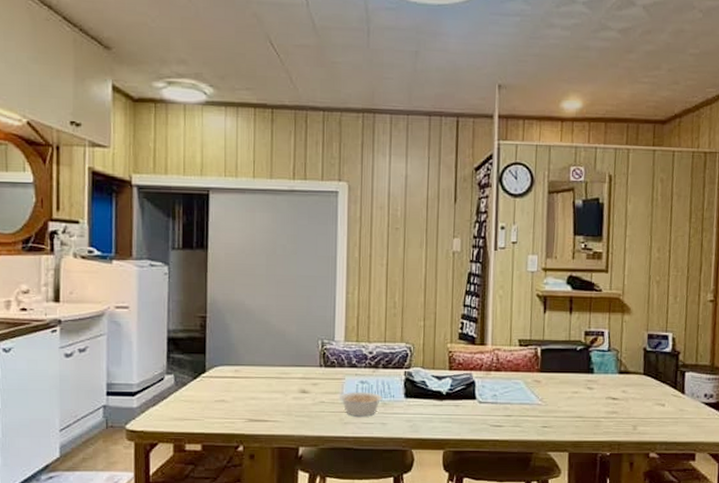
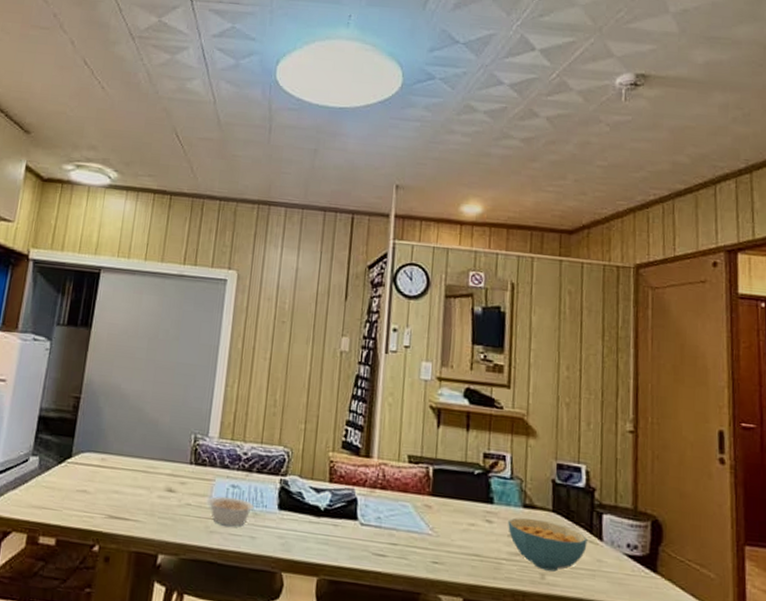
cereal bowl: none [606,382,672,423] -> present [508,517,588,572]

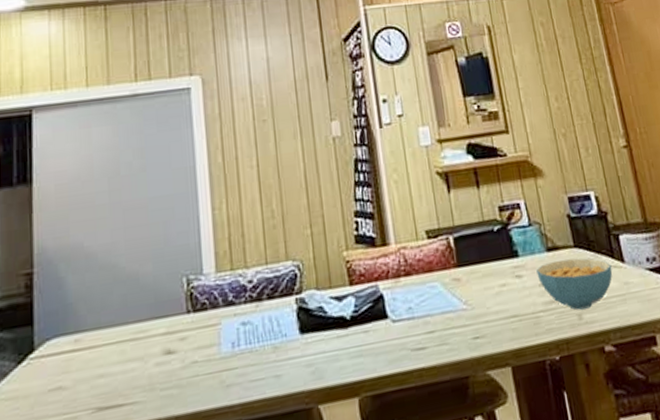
legume: present [206,496,255,527] -> none [215,335,273,374]

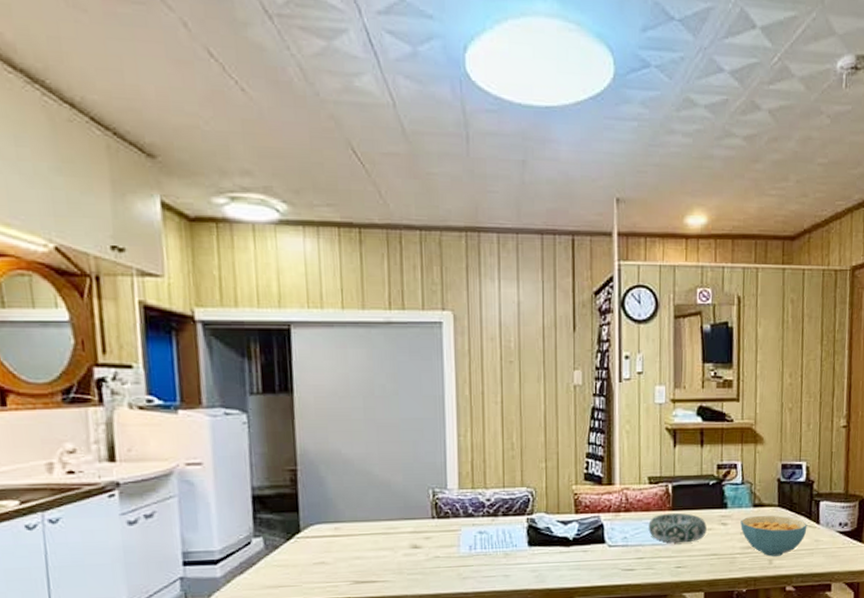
decorative bowl: none [434,269,501,308] -> present [648,513,707,543]

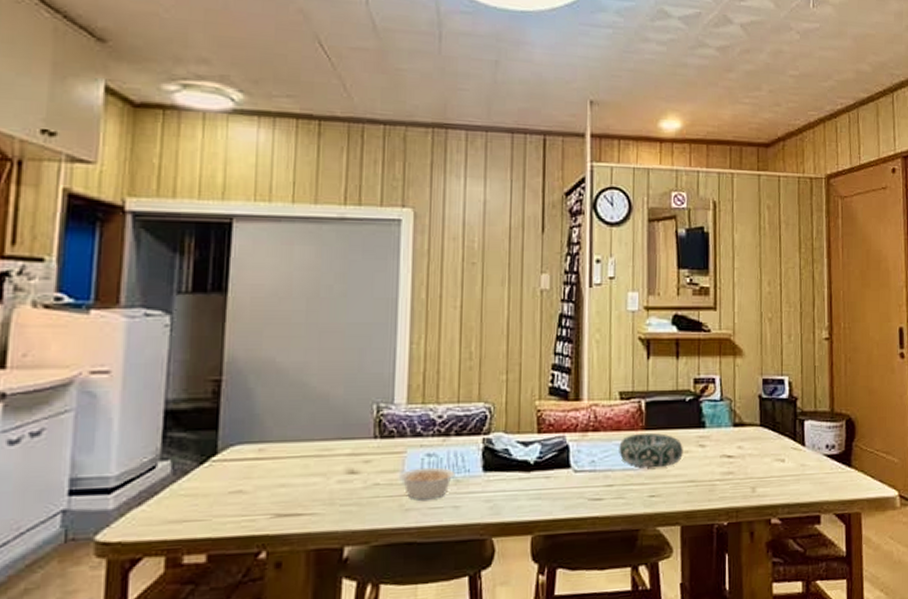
legume: none [455,542,505,570] -> present [398,467,456,500]
cereal bowl: present [740,515,807,557] -> none [720,436,792,484]

